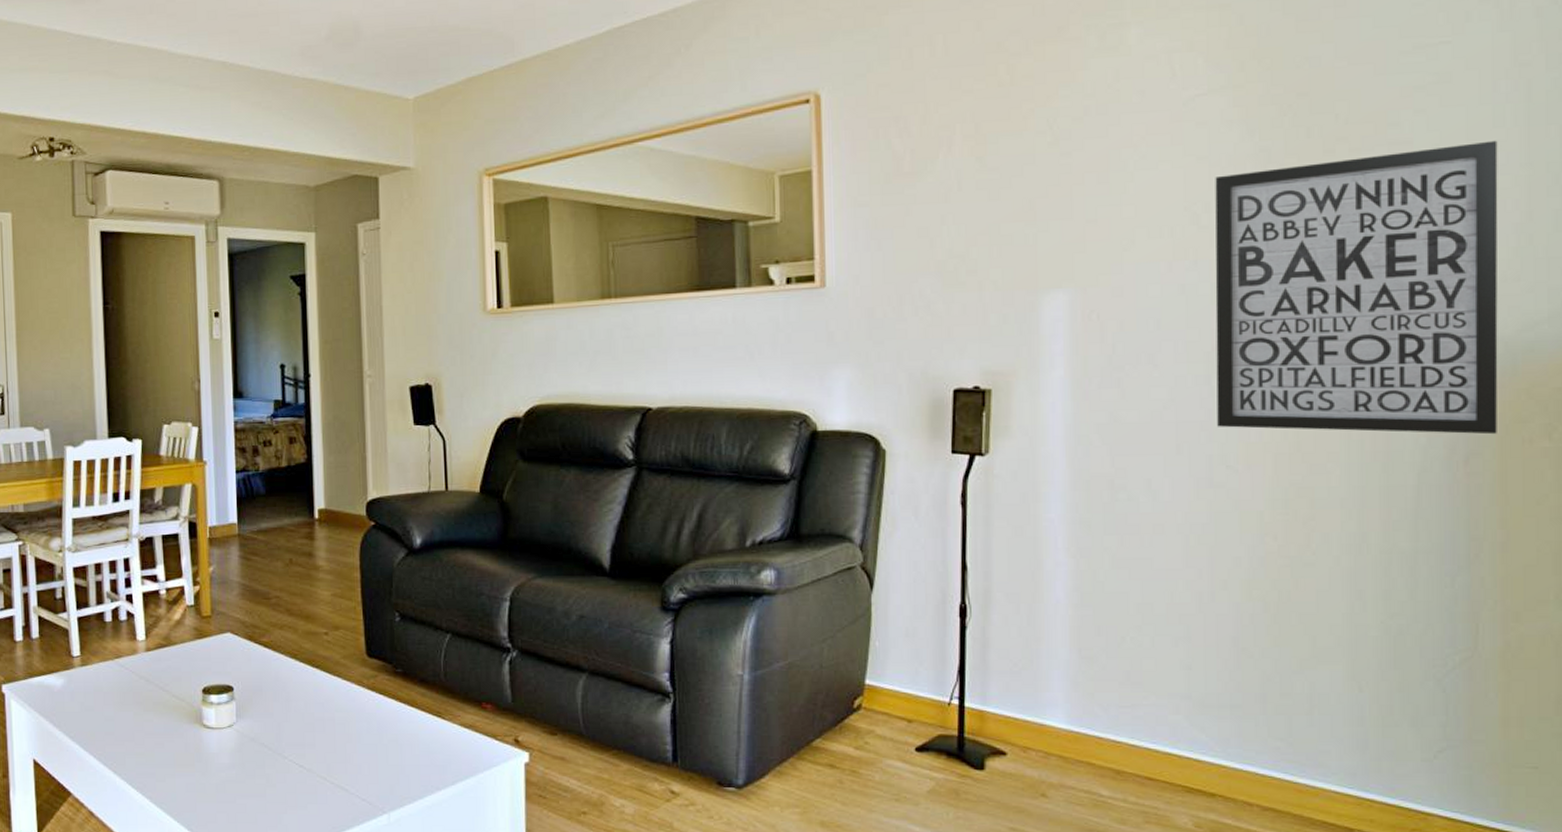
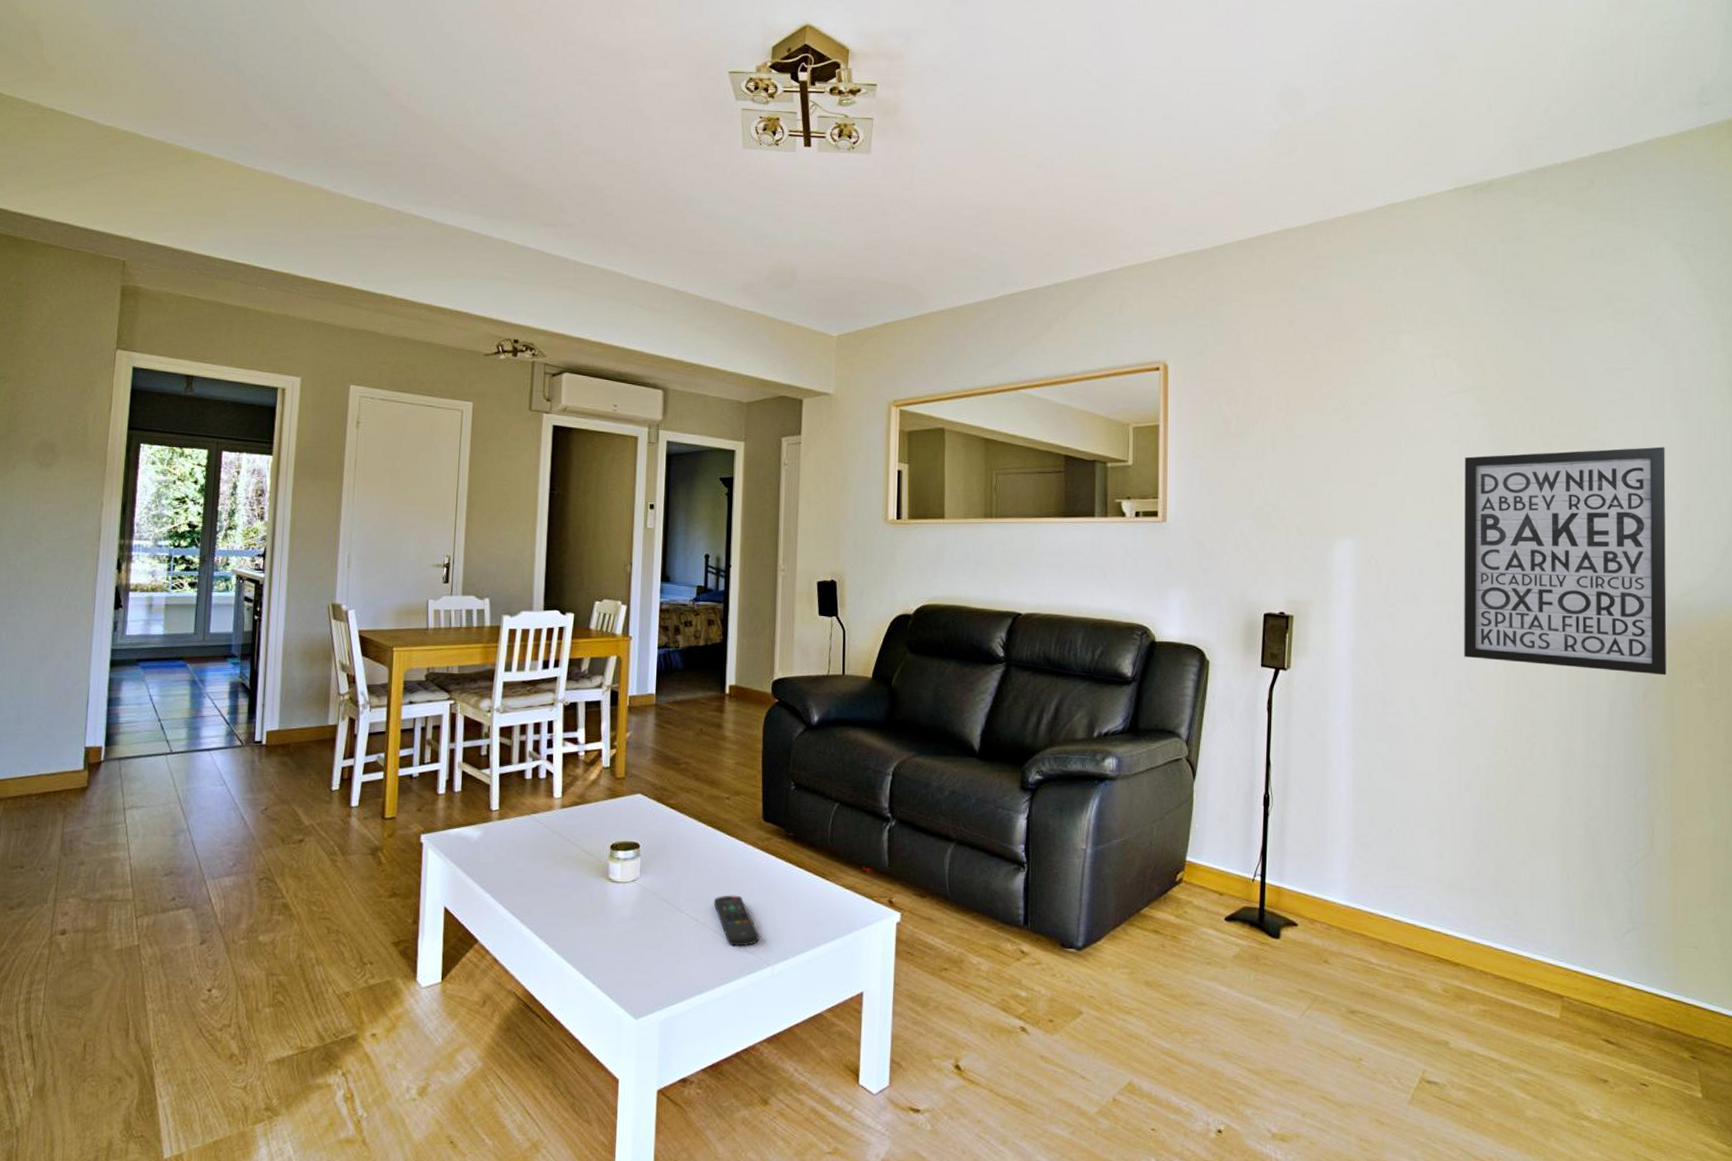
remote control: none [318,738,371,793] -> present [713,895,759,947]

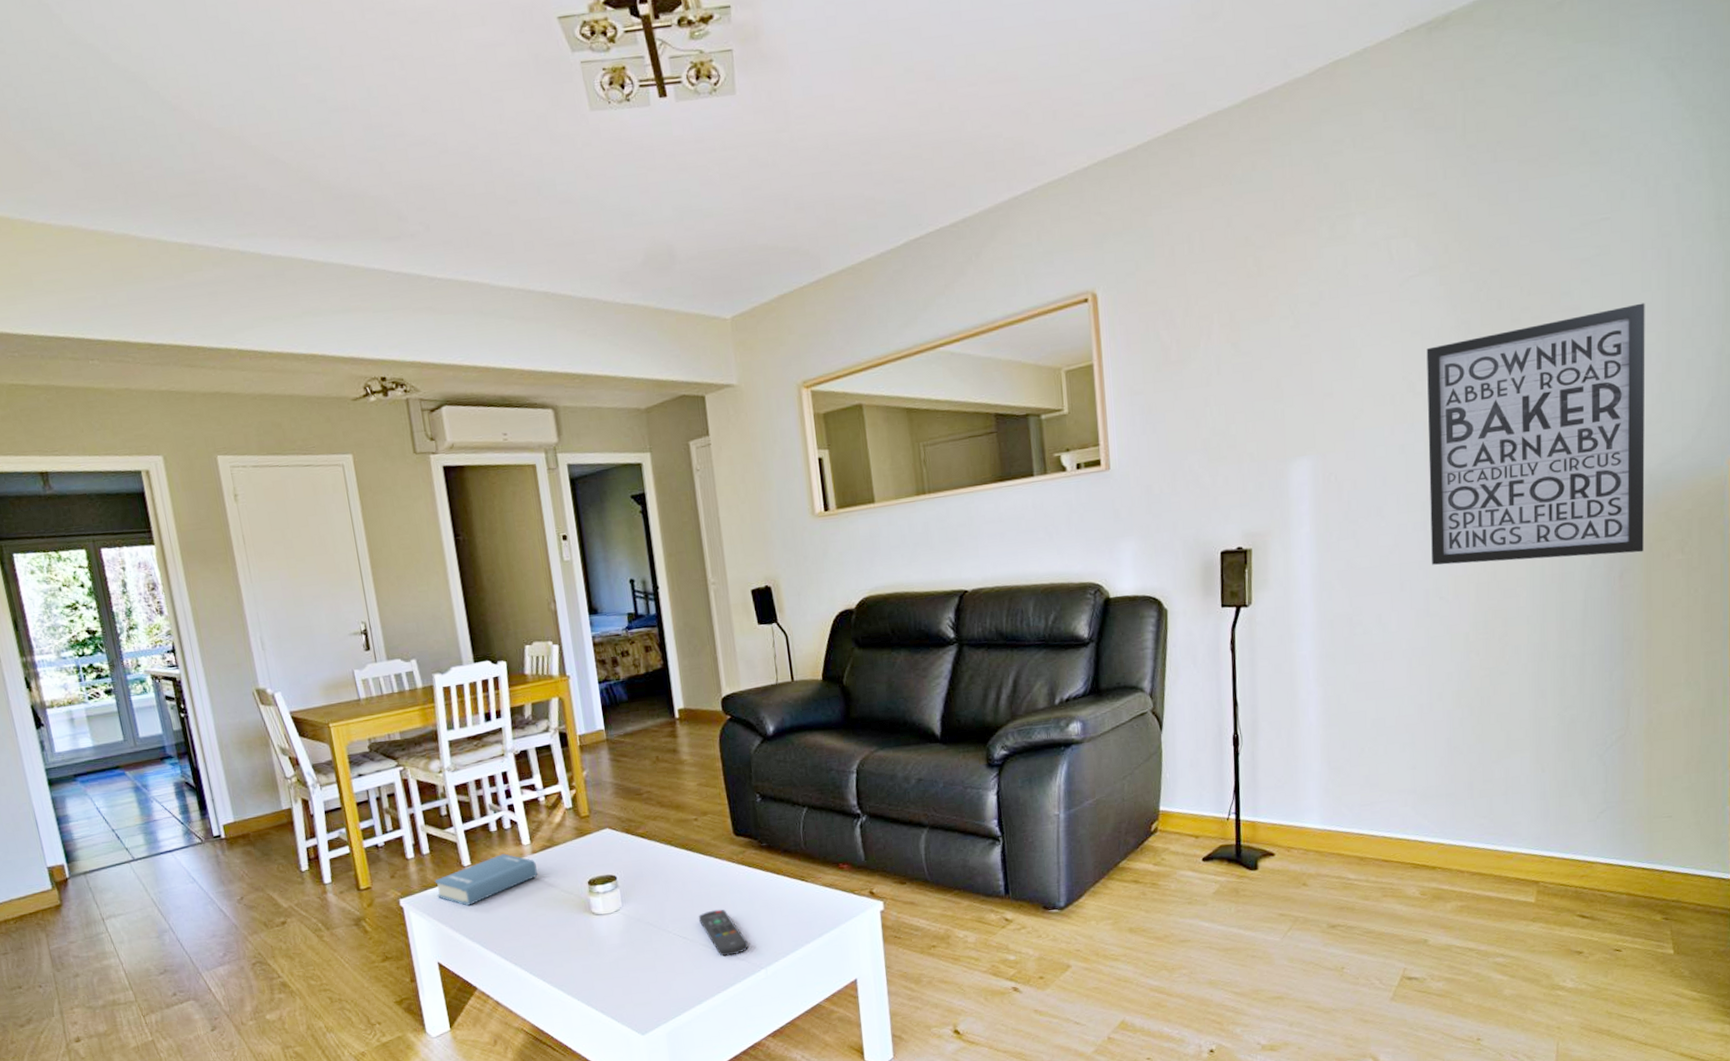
book: none [458,803,563,852] -> present [434,853,538,906]

